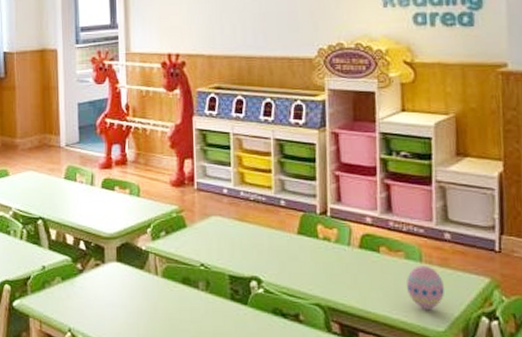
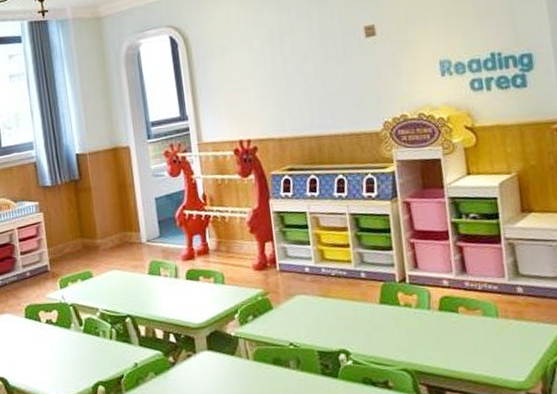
decorative egg: present [406,265,445,309] -> none [485,320,522,362]

